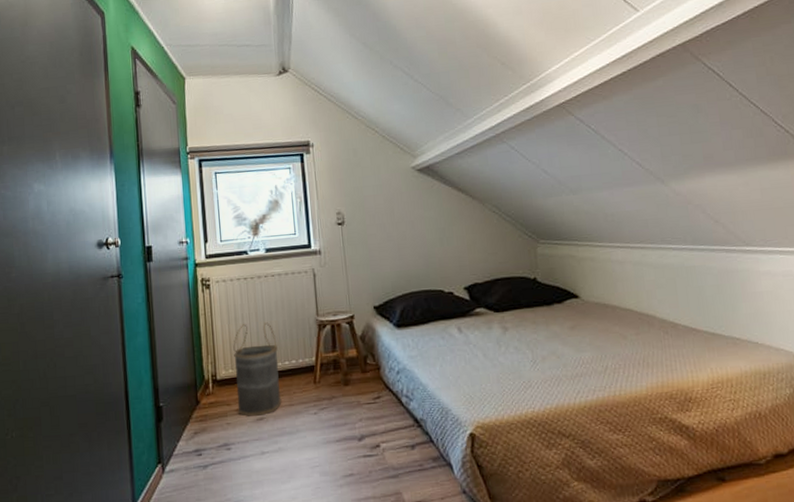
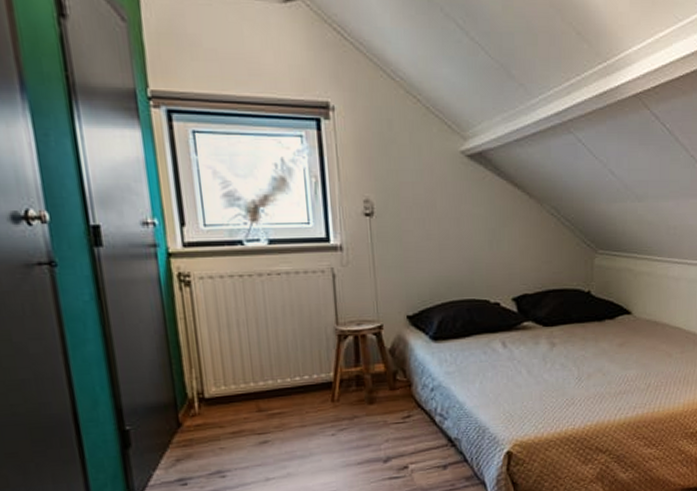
basket: present [233,322,282,416] -> none [226,331,291,440]

